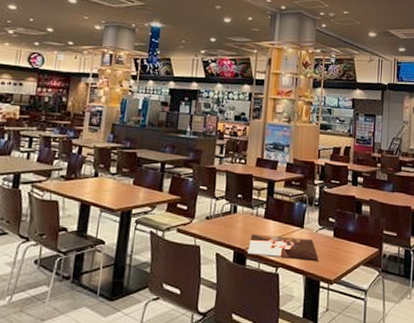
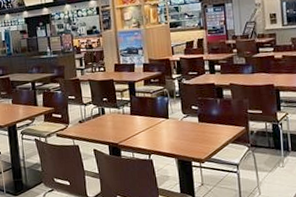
tray: present [248,233,319,260] -> none [121,126,187,147]

